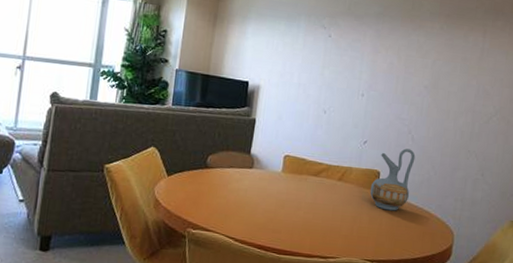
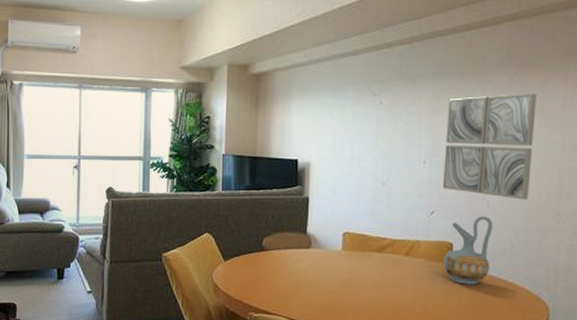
wall art: none [376,39,461,137] -> present [442,94,538,200]

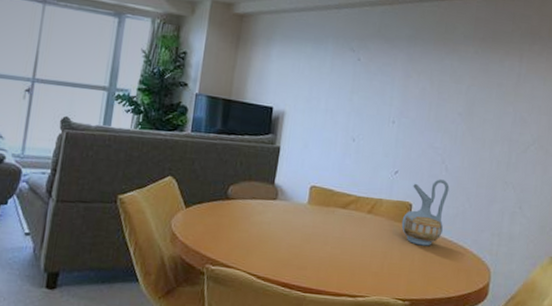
wall art: present [442,94,538,200] -> none [407,63,497,167]

